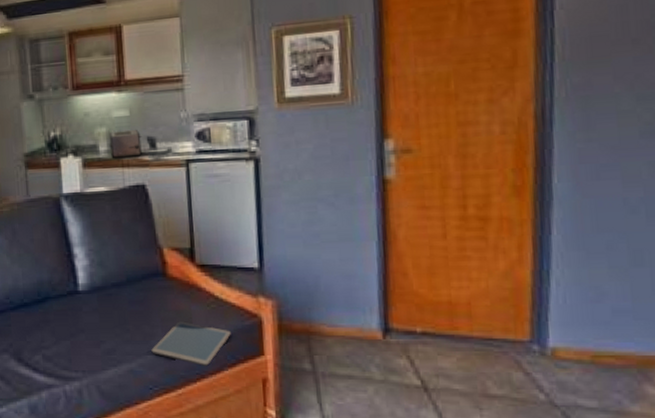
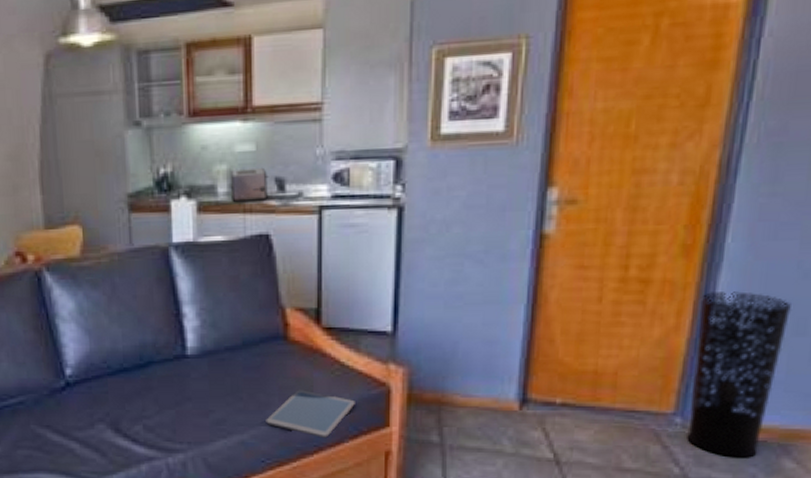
umbrella stand: none [538,227,627,386] -> present [687,291,792,460]

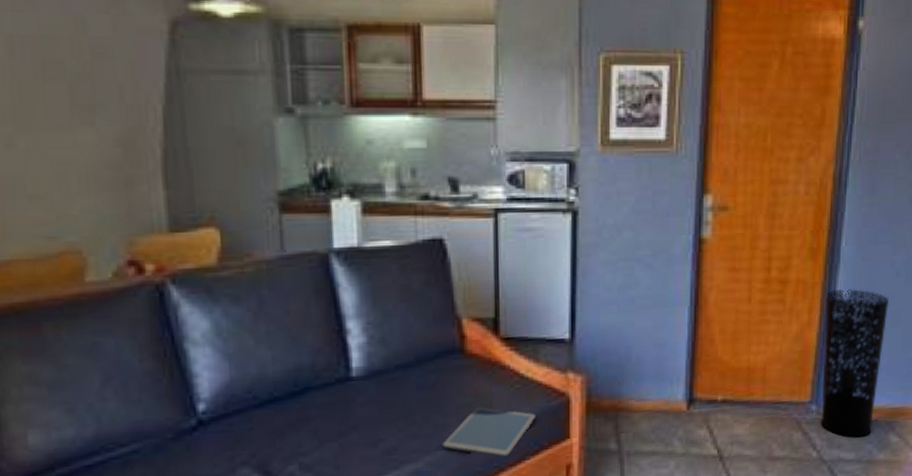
toaster: present [229,167,269,203] -> none [398,166,442,204]

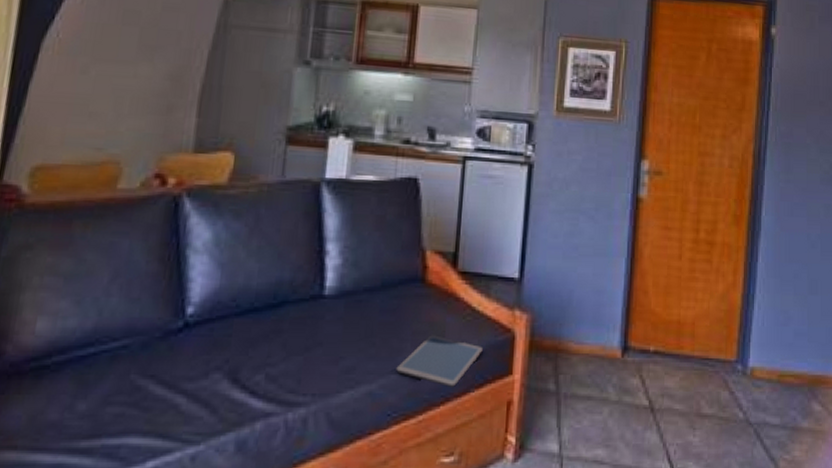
umbrella stand: present [821,289,890,438] -> none [746,255,807,403]

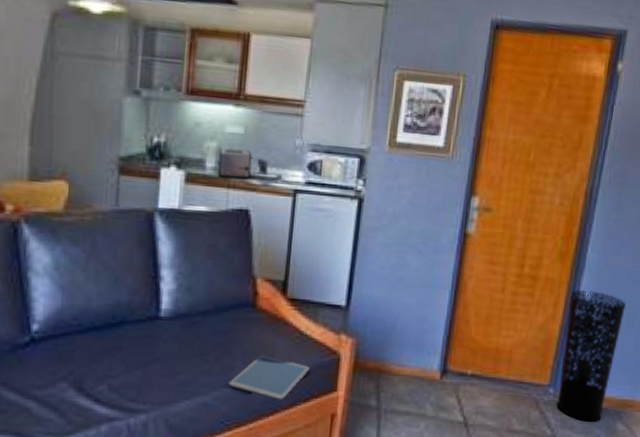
toaster: none [387,116,422,147] -> present [218,148,253,179]
umbrella stand: none [746,255,807,403] -> present [556,290,626,423]

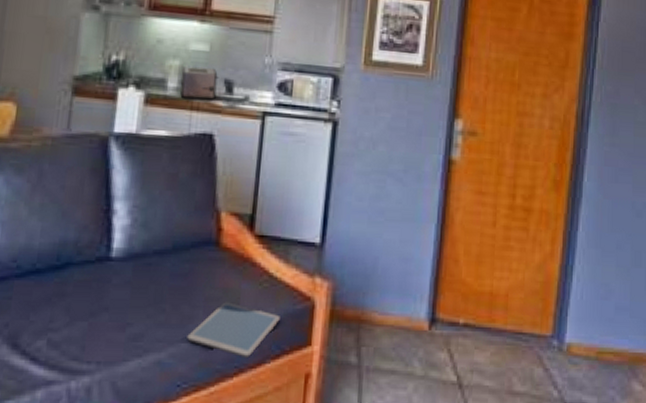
umbrella stand: present [556,290,626,423] -> none [562,224,631,382]

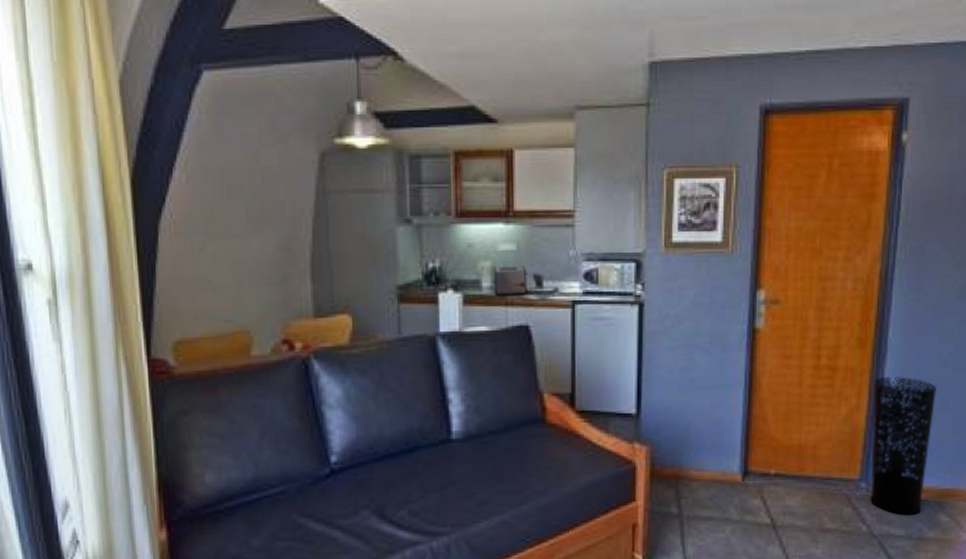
tablet: present [187,302,282,359] -> none [525,469,607,515]
umbrella stand: none [562,224,631,382] -> present [870,377,938,516]

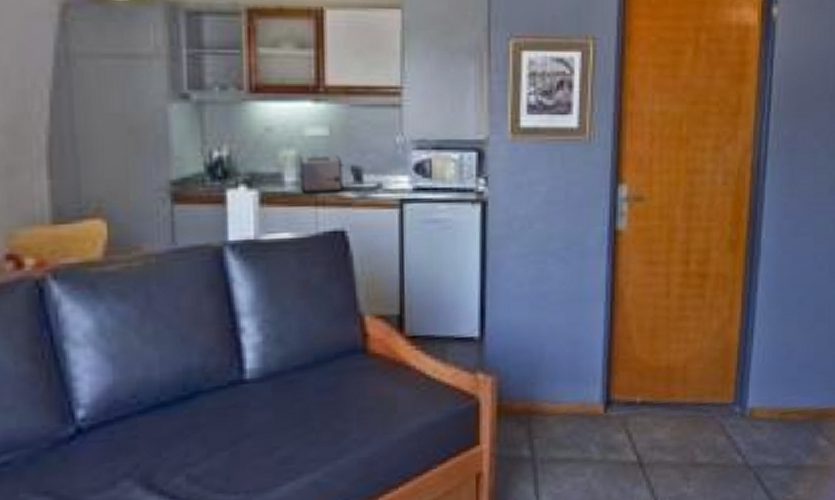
umbrella stand: present [870,377,938,516] -> none [745,283,813,442]

